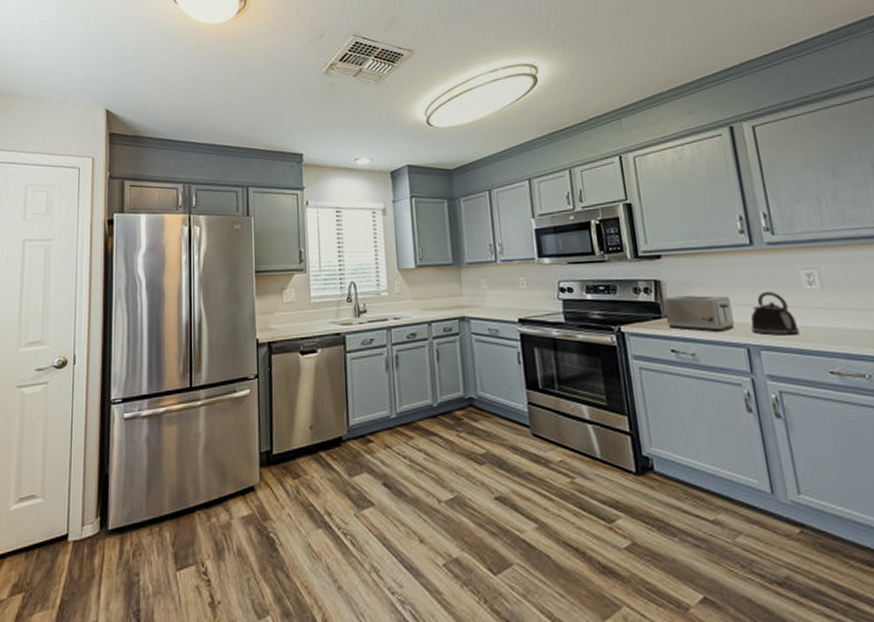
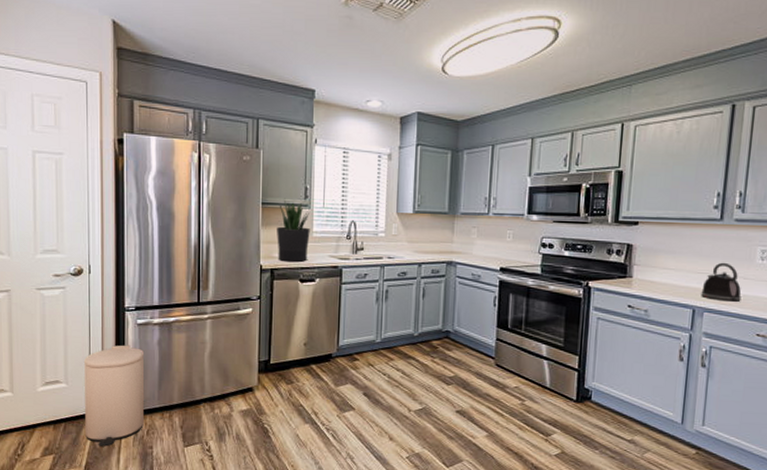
pedal bin: none [61,444,132,577] -> present [84,345,145,447]
planter: none [272,267,308,334] -> present [277,200,310,263]
toaster: present [664,295,735,332] -> none [630,259,689,294]

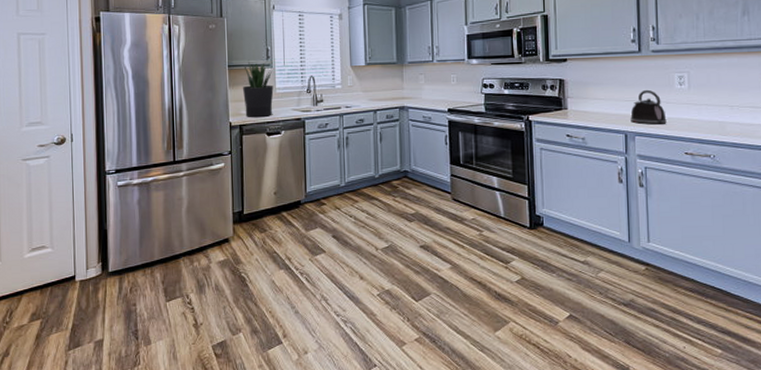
pedal bin: present [84,345,145,447] -> none [69,206,127,307]

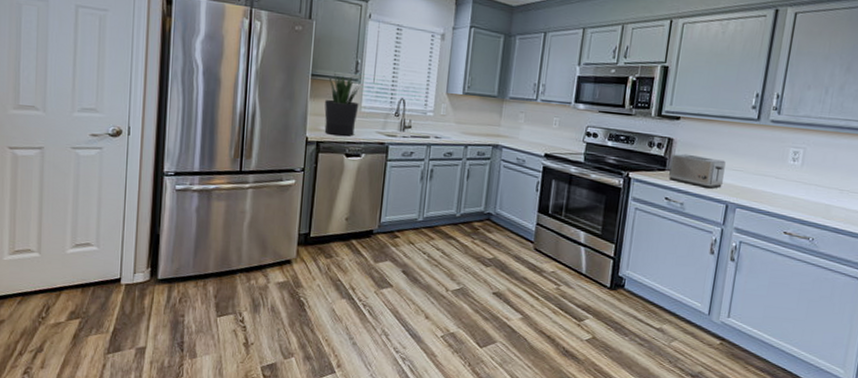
toaster: none [566,91,618,121] -> present [669,153,726,189]
kettle: present [630,89,667,125] -> none [734,161,772,200]

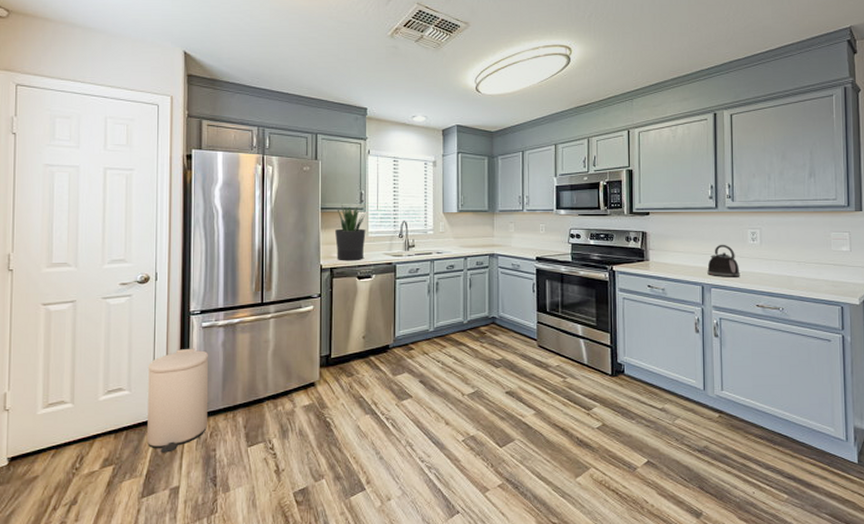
pedal bin: none [115,210,182,313] -> present [147,348,209,453]
toaster: present [669,153,726,189] -> none [648,244,695,273]
kettle: none [734,161,772,200] -> present [707,244,740,277]

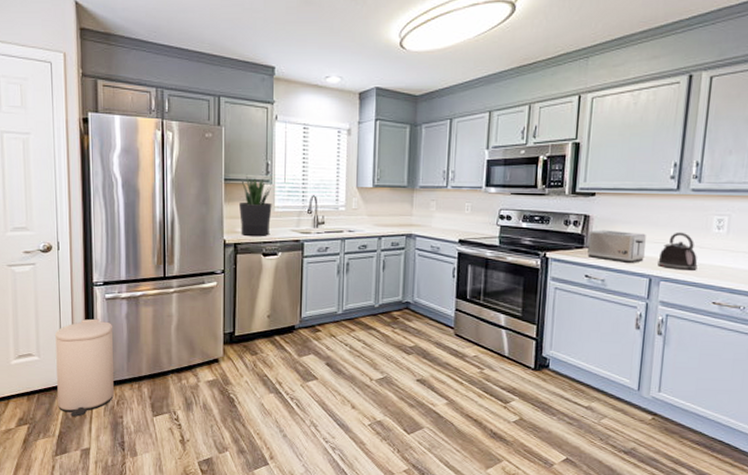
toaster: none [648,244,695,273] -> present [587,229,646,263]

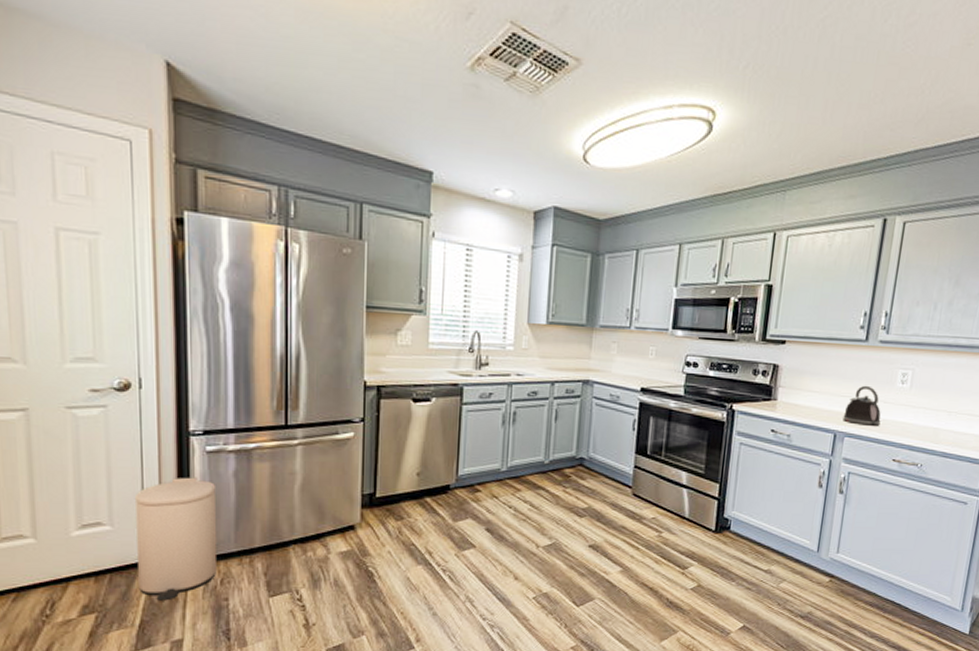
planter: present [239,176,272,237] -> none [384,304,426,379]
toaster: present [587,229,646,263] -> none [774,381,833,418]

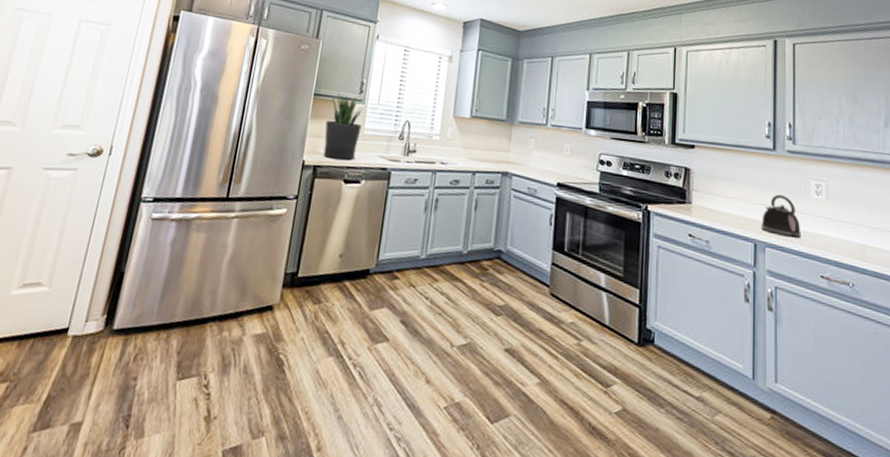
pedal bin: present [135,477,217,601] -> none [55,242,153,375]
planter: none [384,304,426,379] -> present [323,93,363,161]

